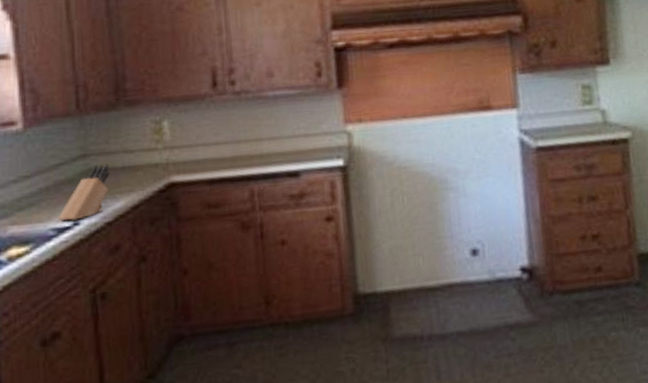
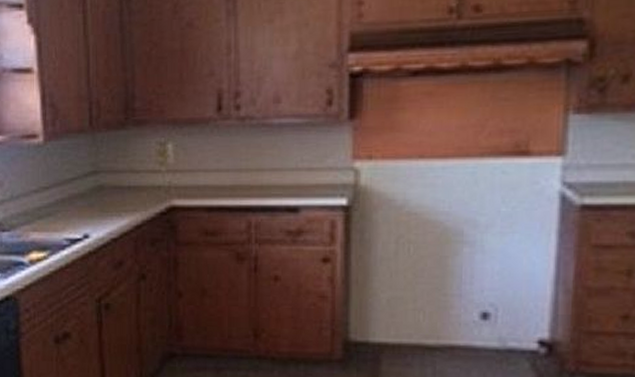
knife block: present [57,163,110,221] -> none [71,182,117,233]

